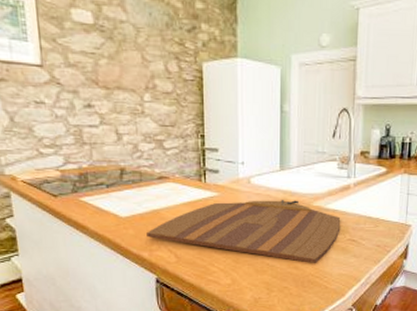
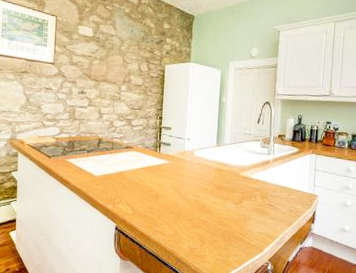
cutting board: present [146,200,341,263] -> none [112,168,262,222]

